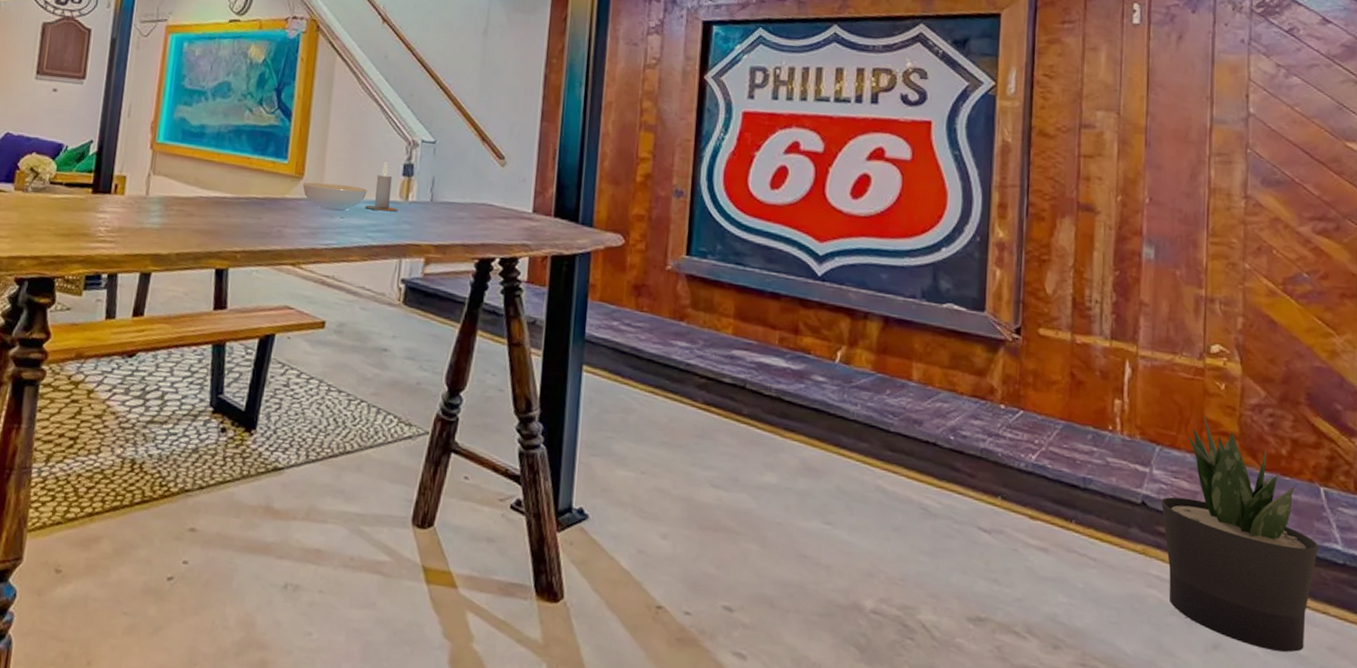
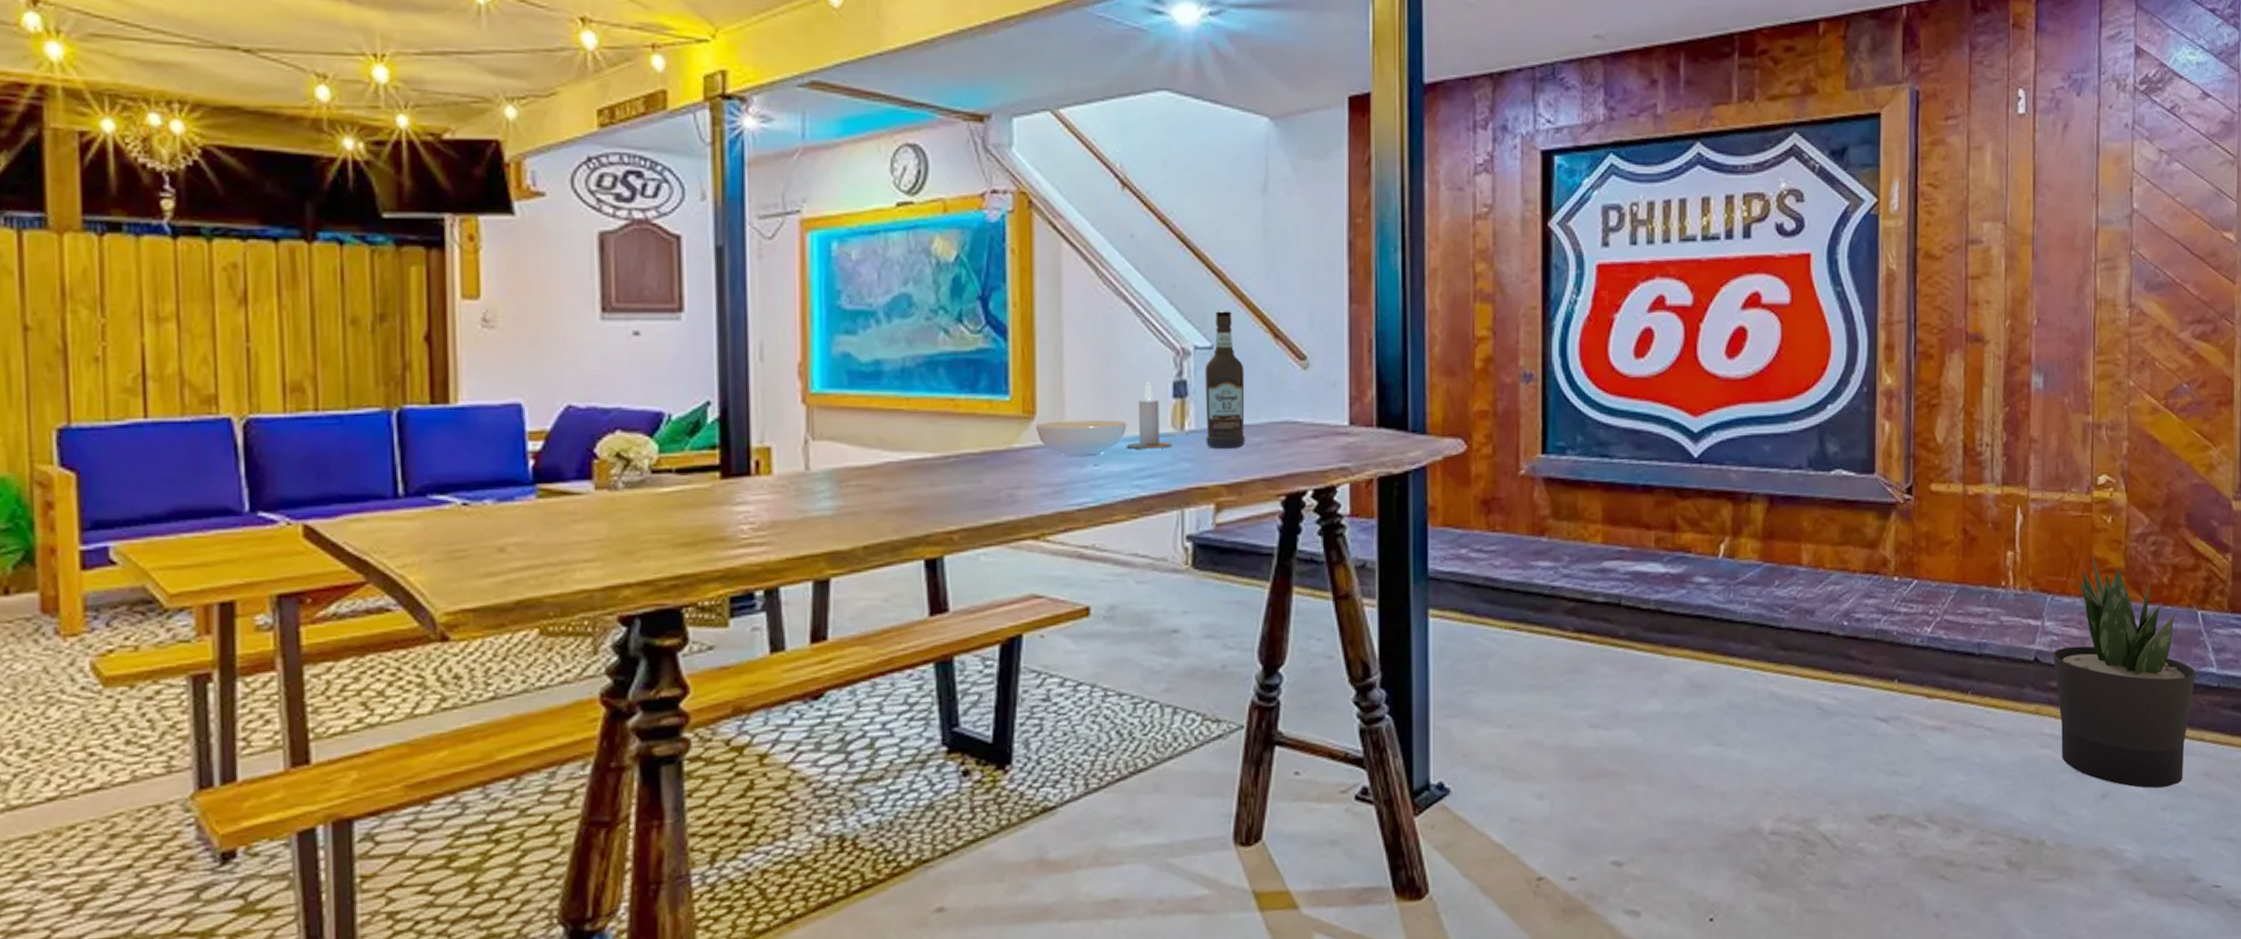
root beer: none [423,116,457,219] -> present [1205,311,1245,449]

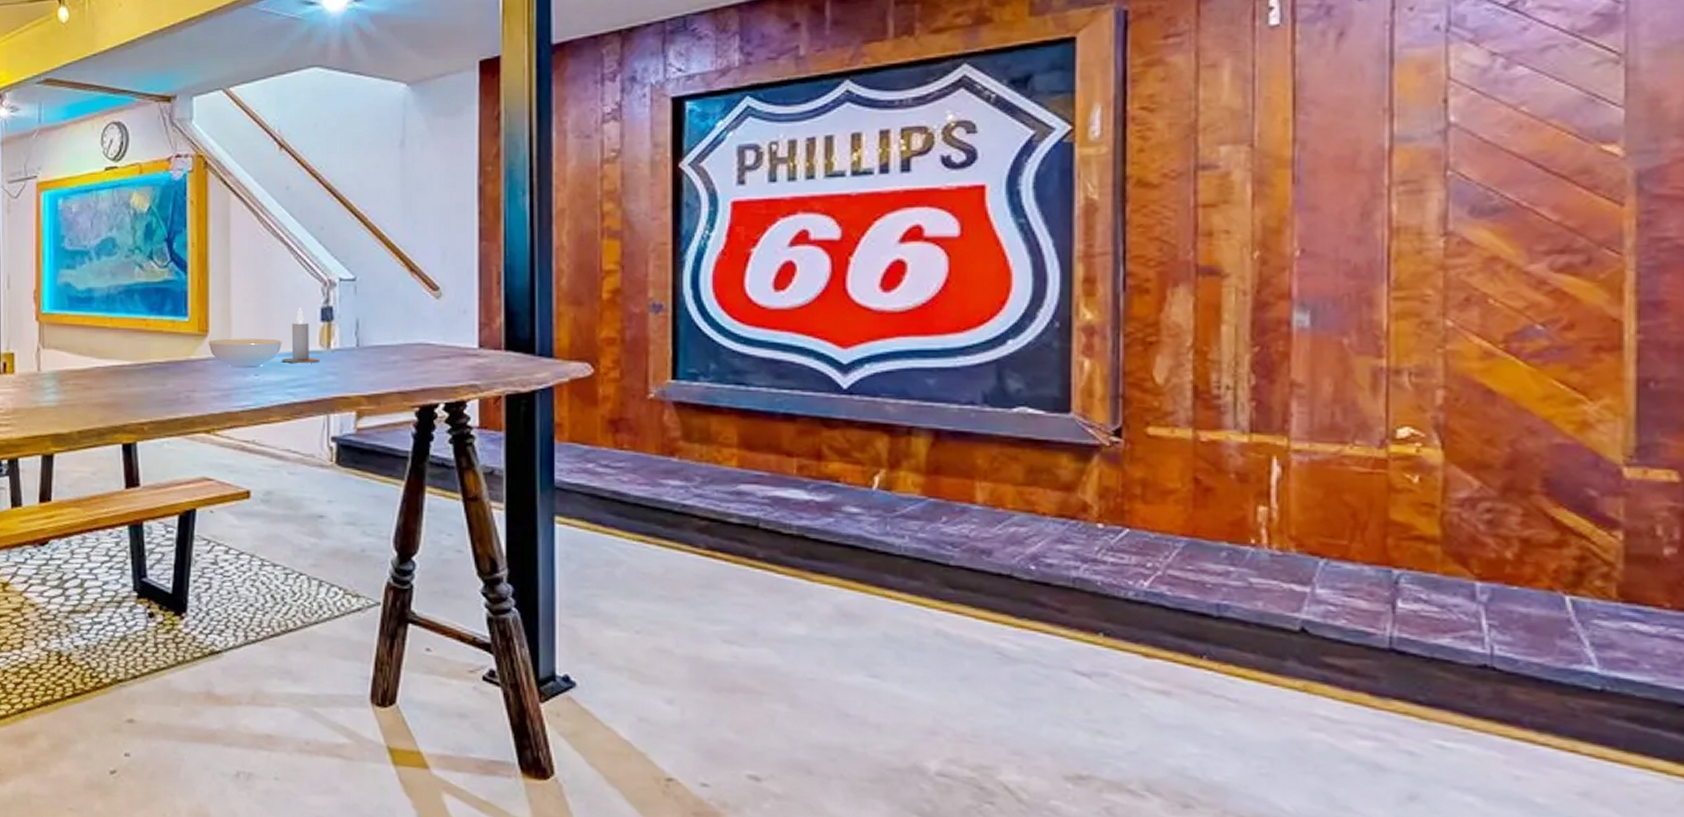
root beer: present [1205,311,1245,449] -> none [349,249,383,365]
planter: present [2053,553,2196,788] -> none [1329,515,1563,801]

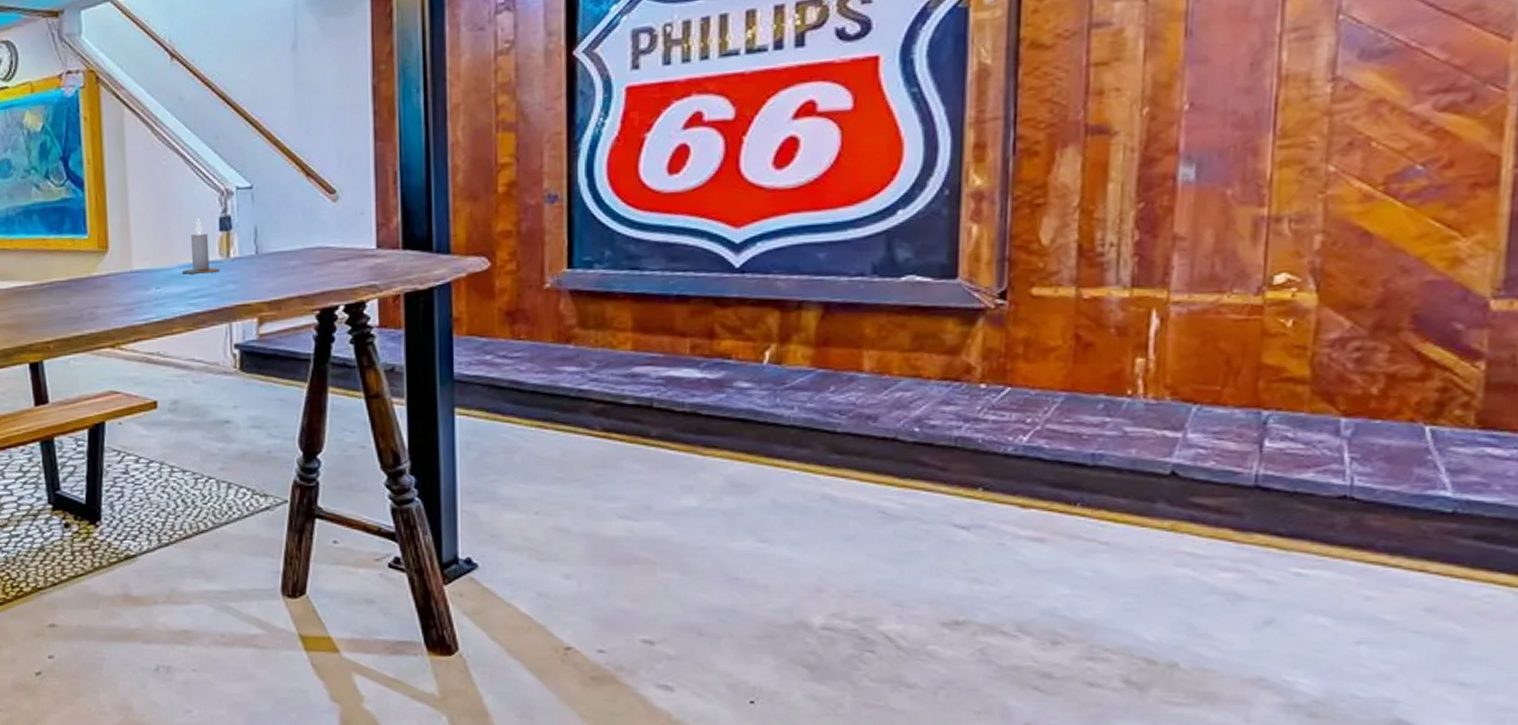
bowl: present [208,338,282,369] -> none [108,251,182,283]

